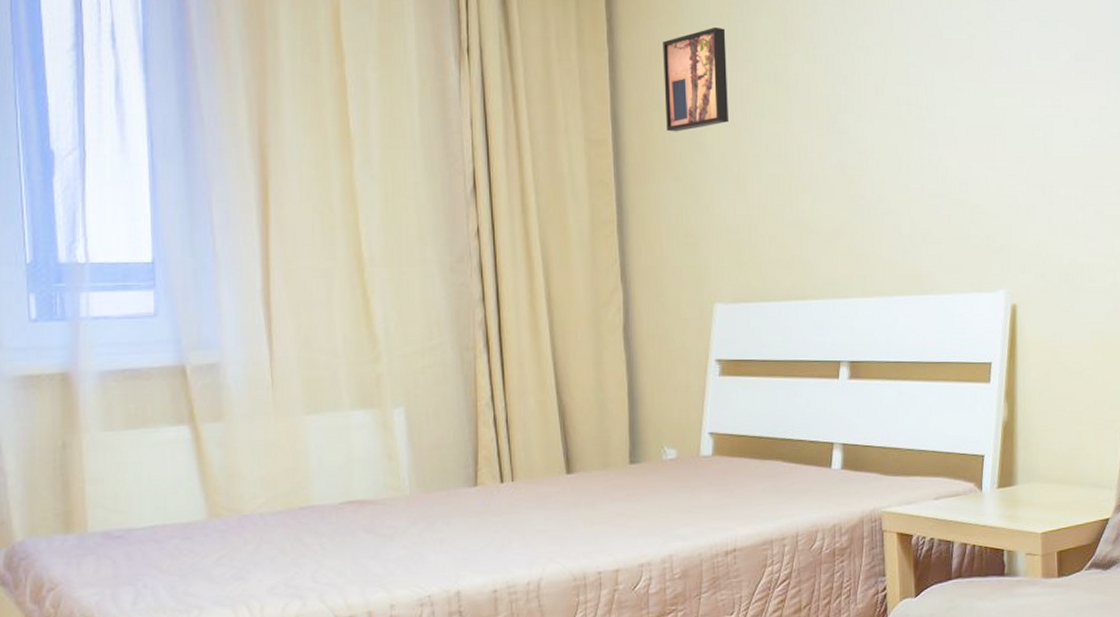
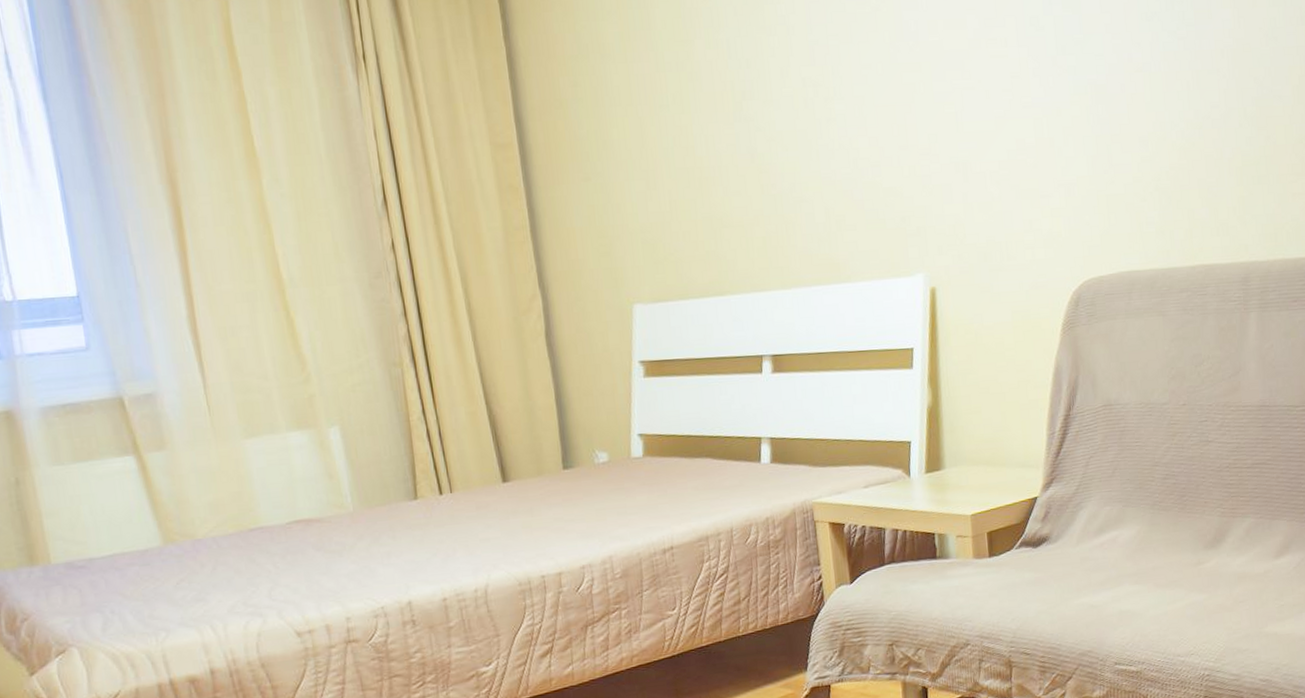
wall art: present [663,26,728,132] -> none [560,15,633,130]

